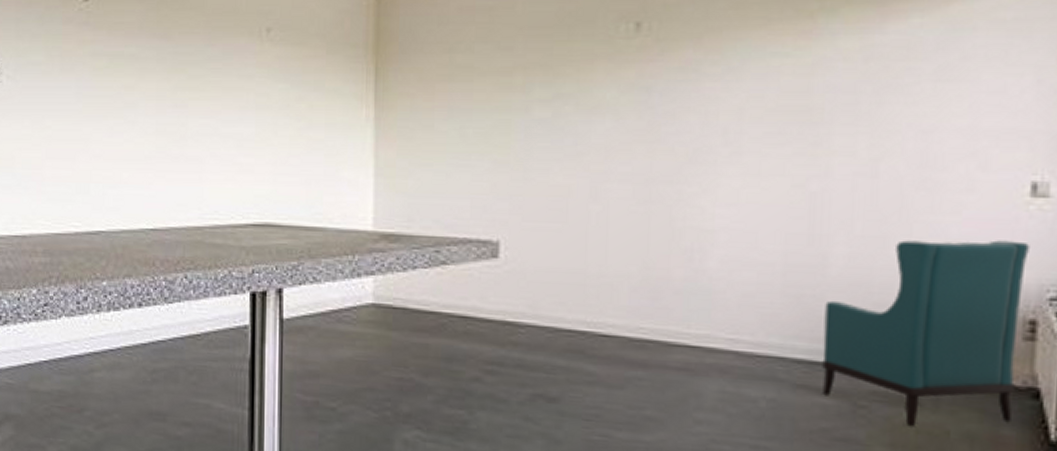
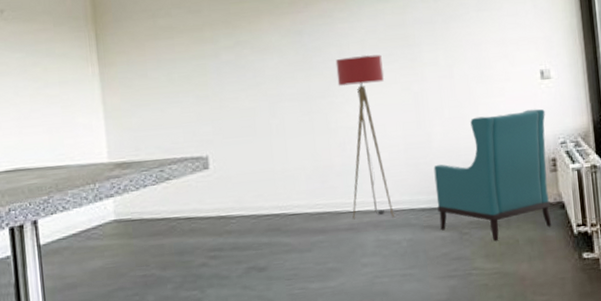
floor lamp: none [690,131,767,365] -> present [335,54,394,220]

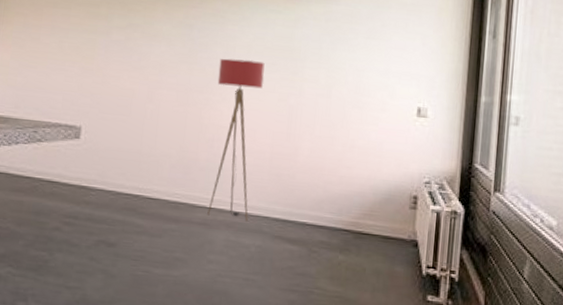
armchair: present [433,109,551,242] -> none [291,140,415,266]

